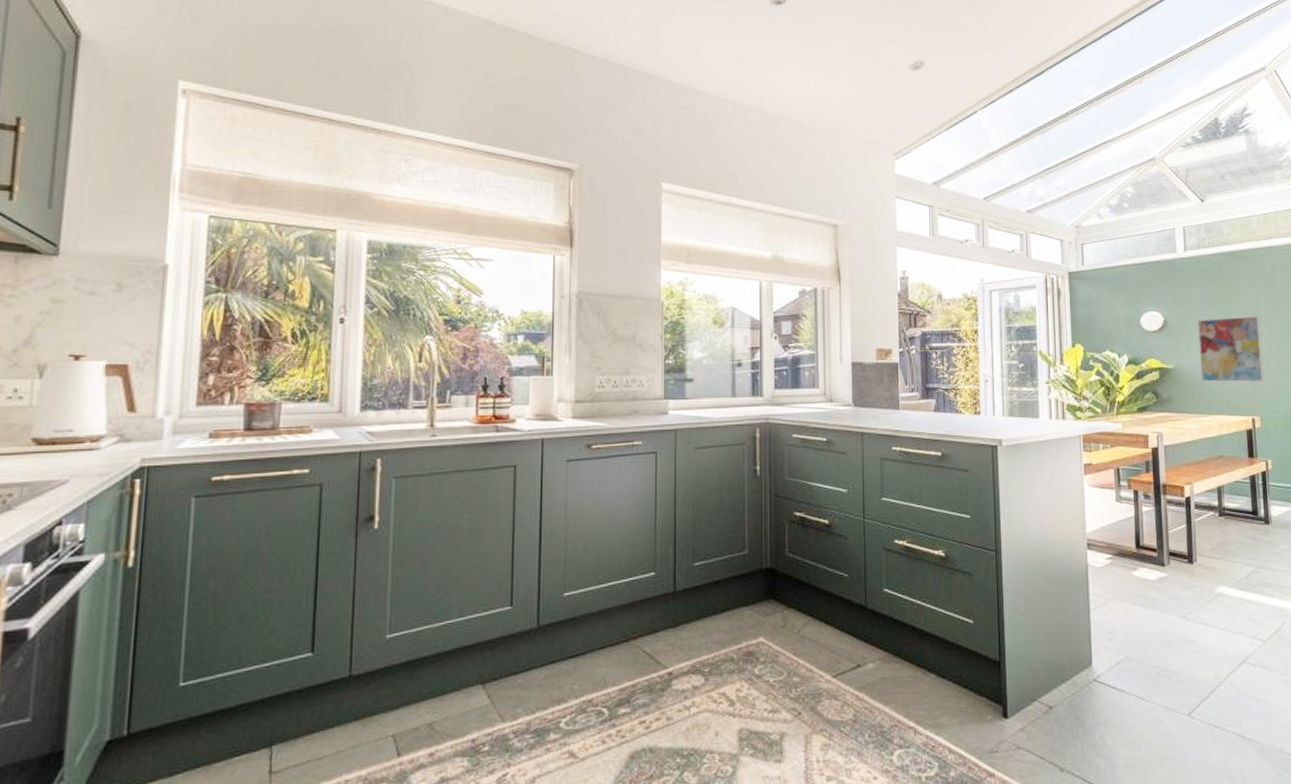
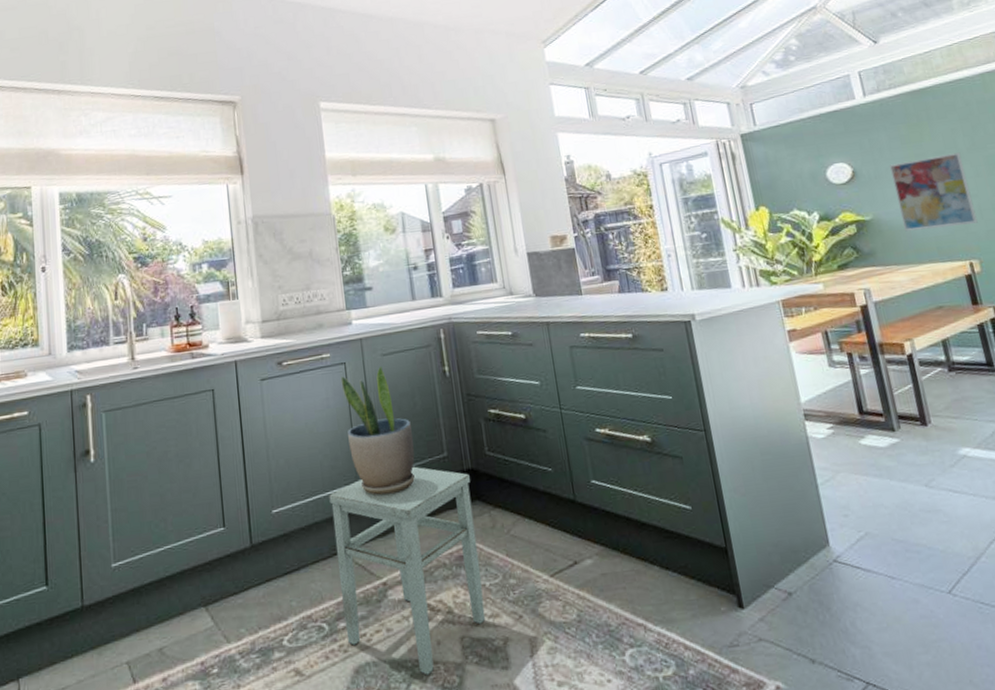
stool: none [624,561,767,764] -> present [329,466,486,675]
potted plant: none [650,459,715,586] -> present [341,366,415,495]

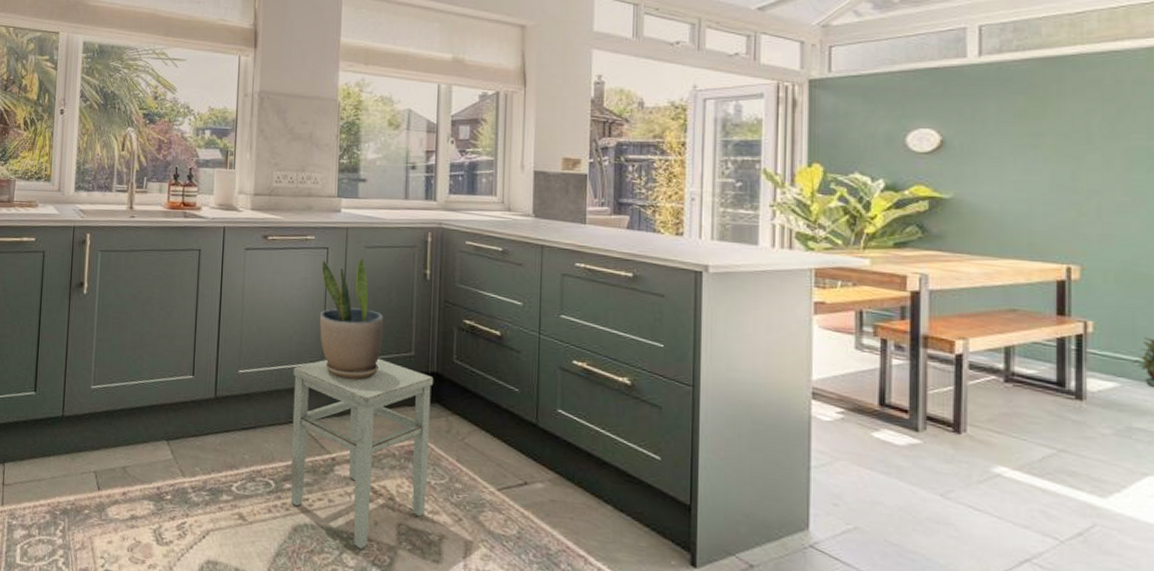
wall art: present [889,152,978,232] -> none [990,137,1092,224]

